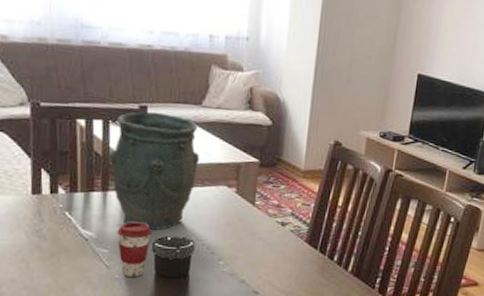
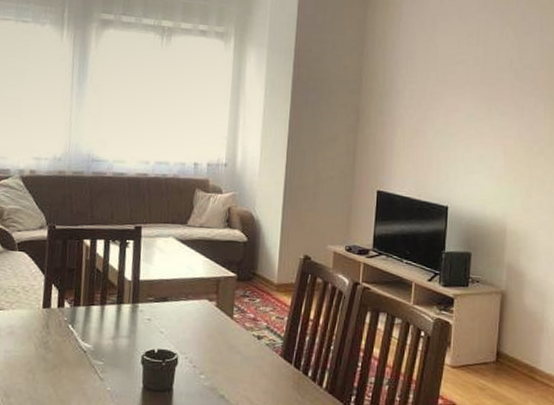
vase: present [107,111,199,230] -> none [106,231,184,343]
coffee cup: present [117,221,152,278] -> none [111,334,141,391]

